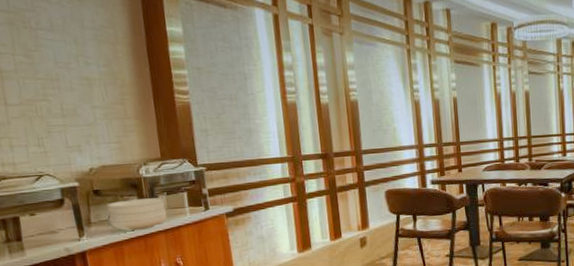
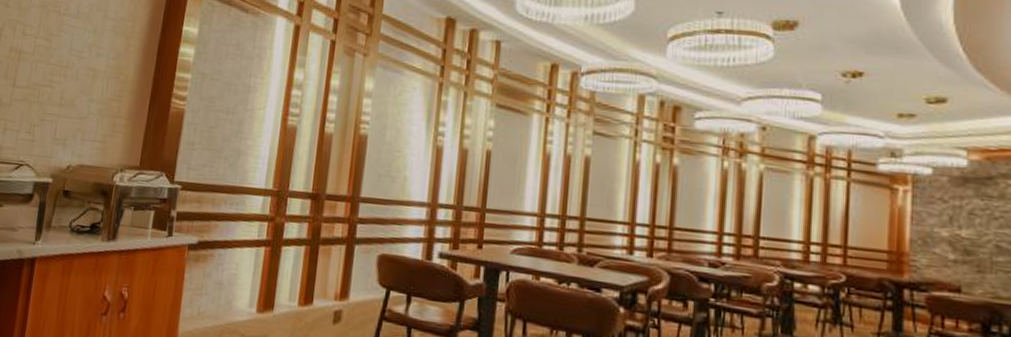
bowl: present [106,197,167,232] -> none [68,207,130,247]

